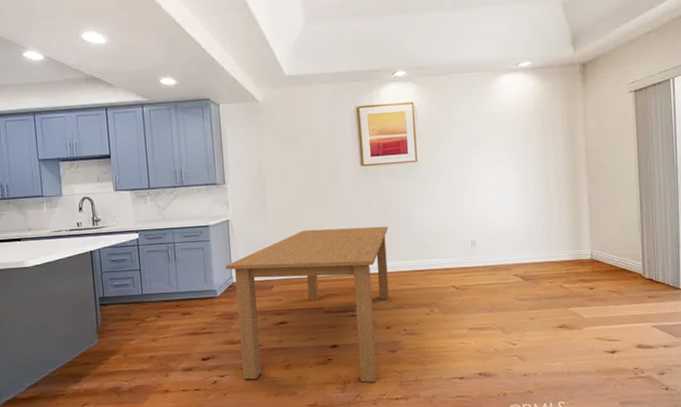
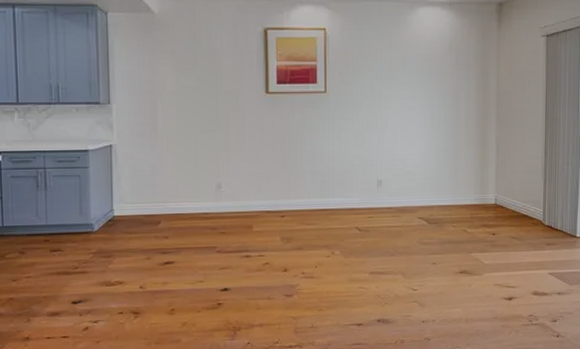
dining table: present [226,226,389,383] -> none [106,160,291,330]

